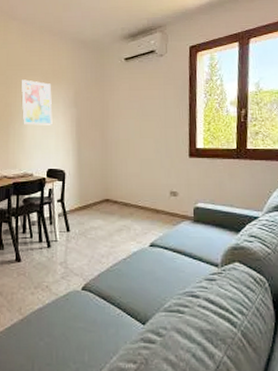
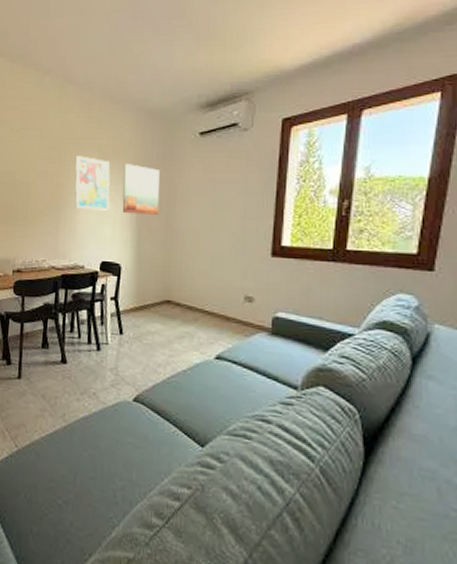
wall art: none [63,85,95,127] -> present [122,164,160,215]

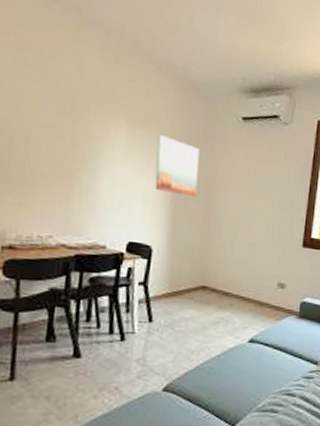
wall art: present [75,156,111,211] -> none [94,114,142,185]

